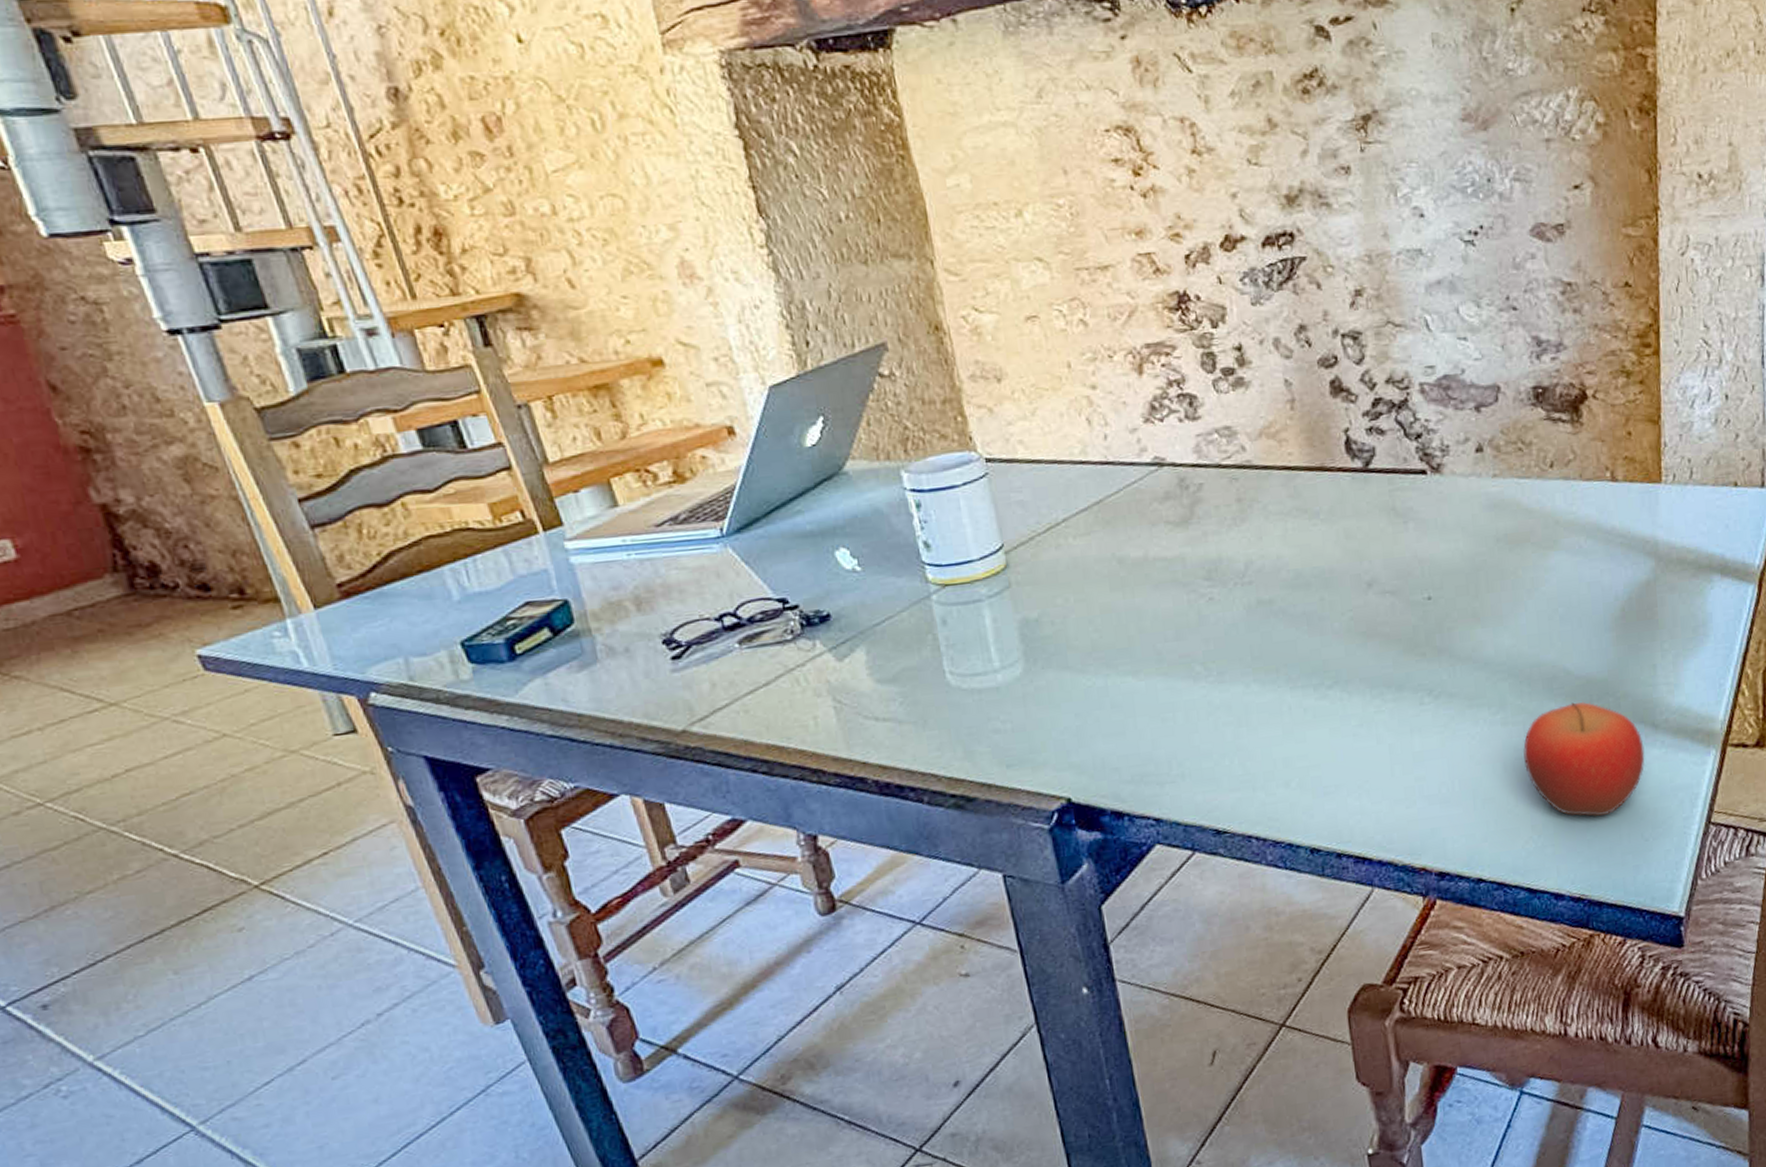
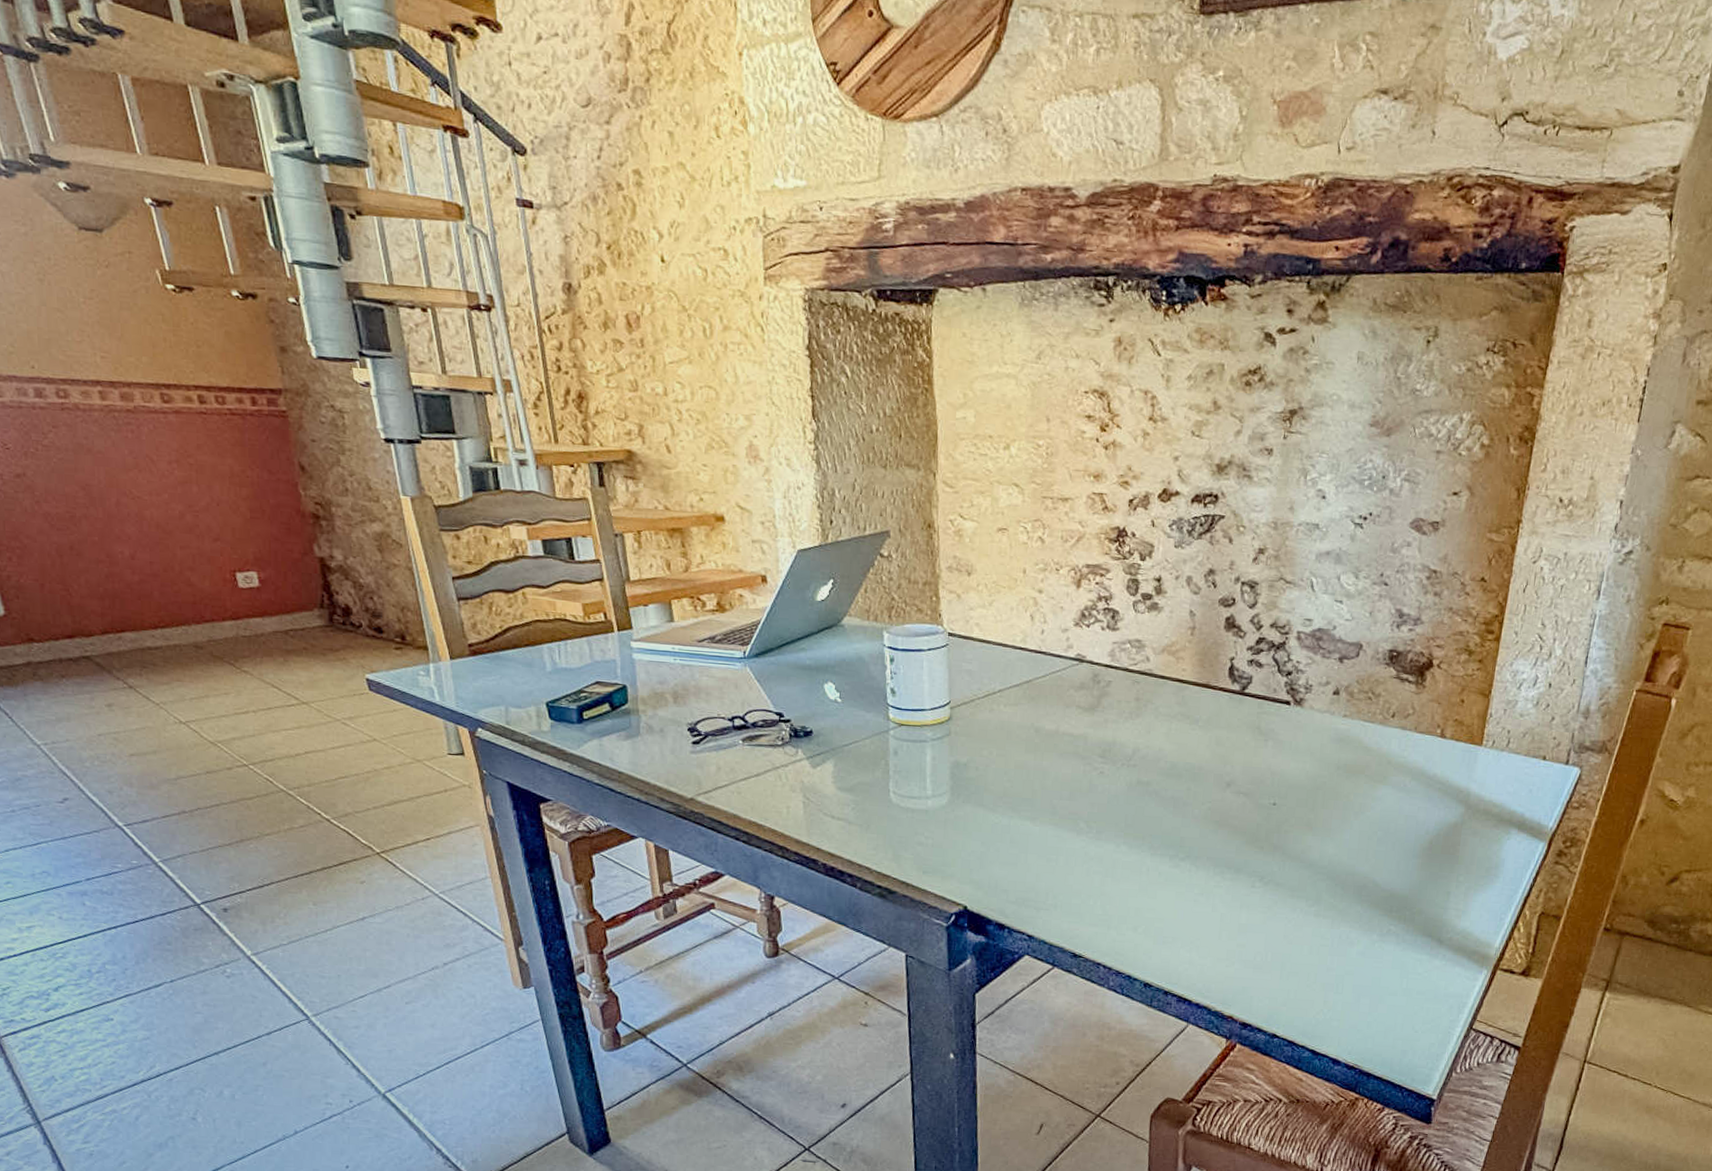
fruit: present [1523,701,1645,817] -> none [1327,909,1428,1005]

